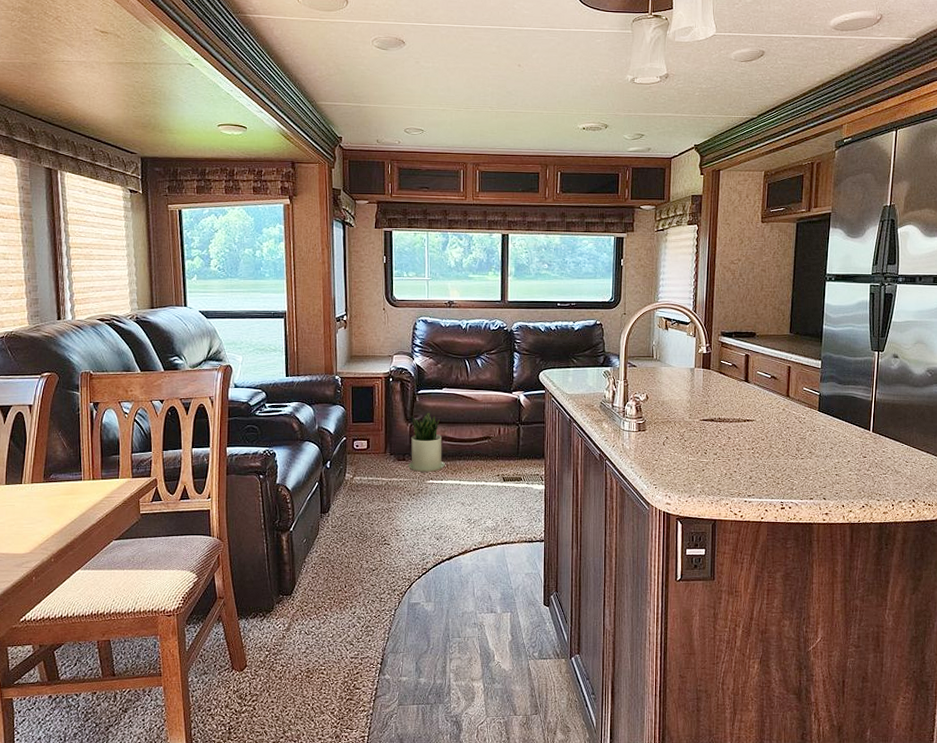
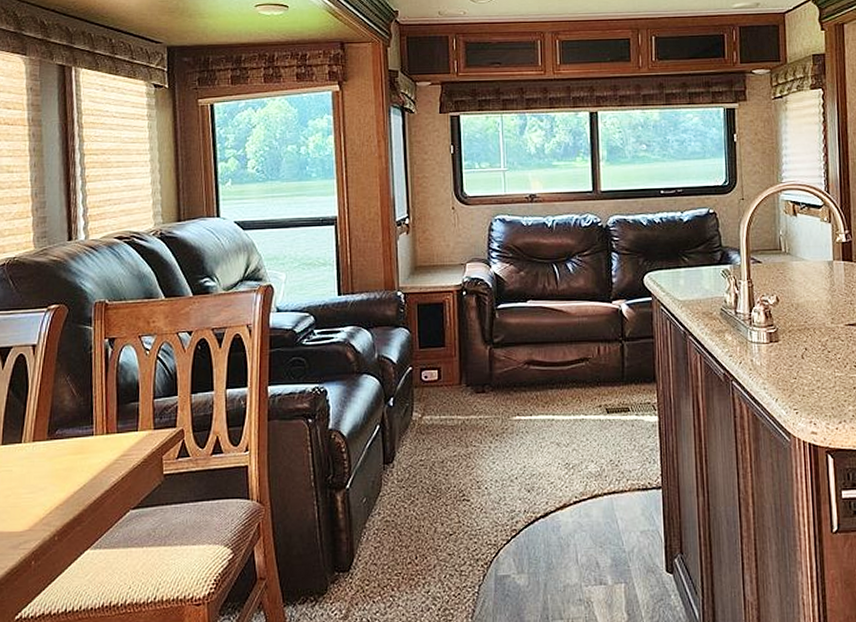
planter: present [407,413,445,472] -> none [488,332,534,406]

